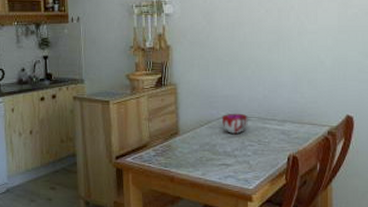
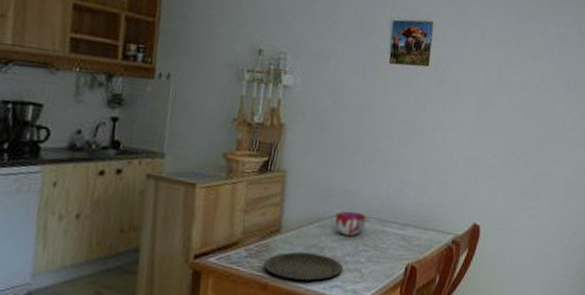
plate: none [168,150,233,173] -> present [263,252,343,281]

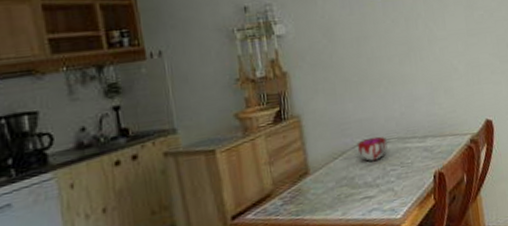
plate: present [263,252,343,281] -> none [300,184,376,215]

